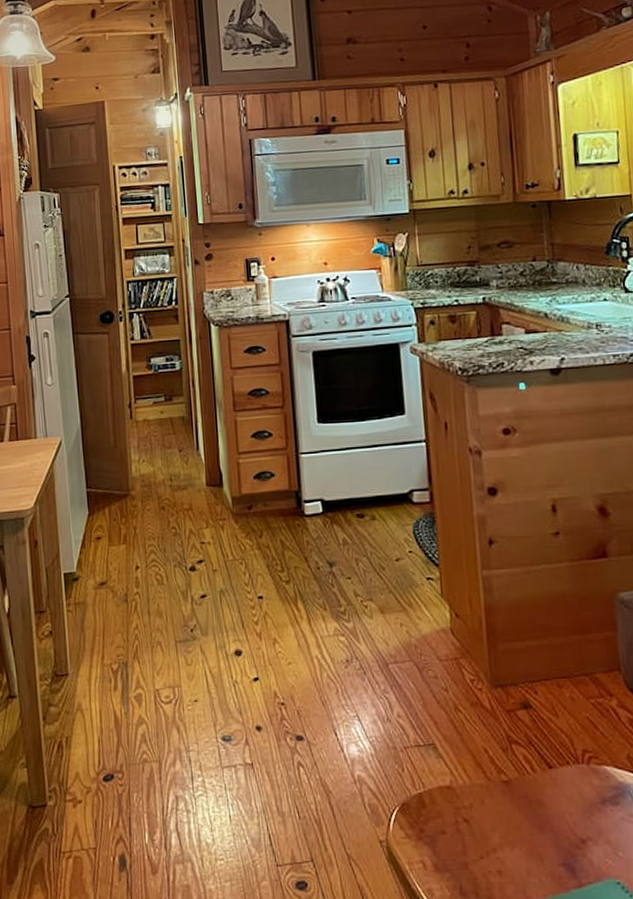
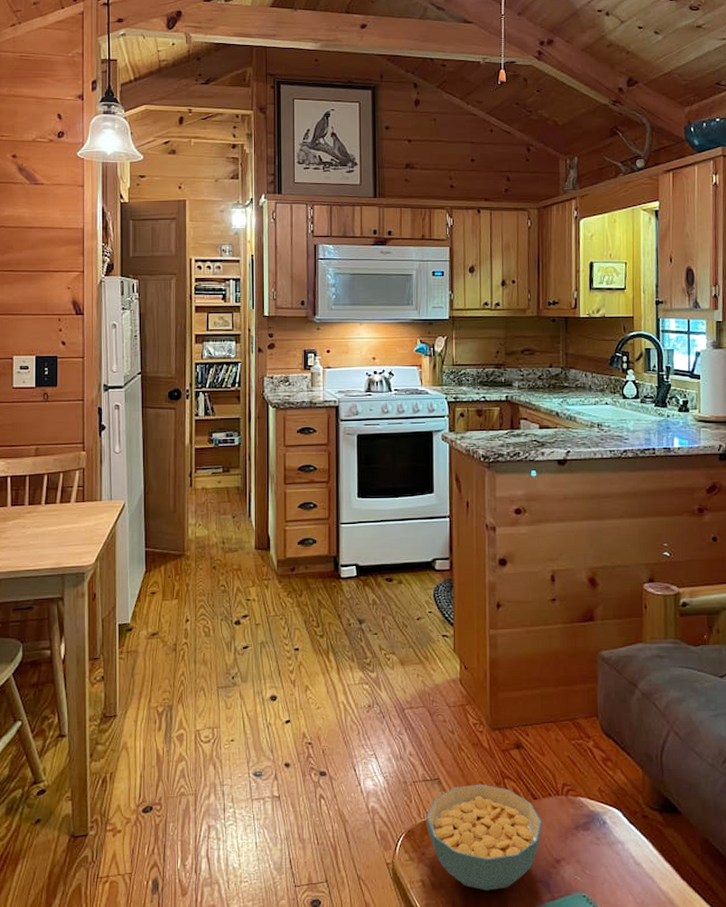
cereal bowl: none [422,750,561,875] -> present [426,784,542,891]

